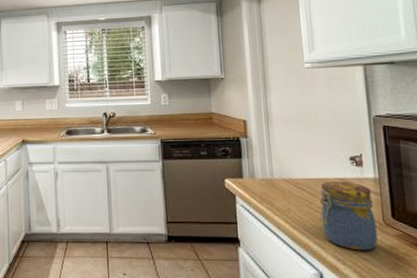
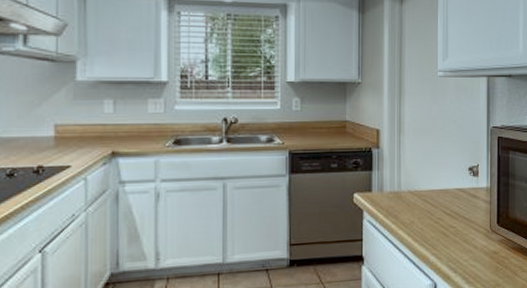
jar: present [319,181,378,251] -> none [438,191,485,258]

